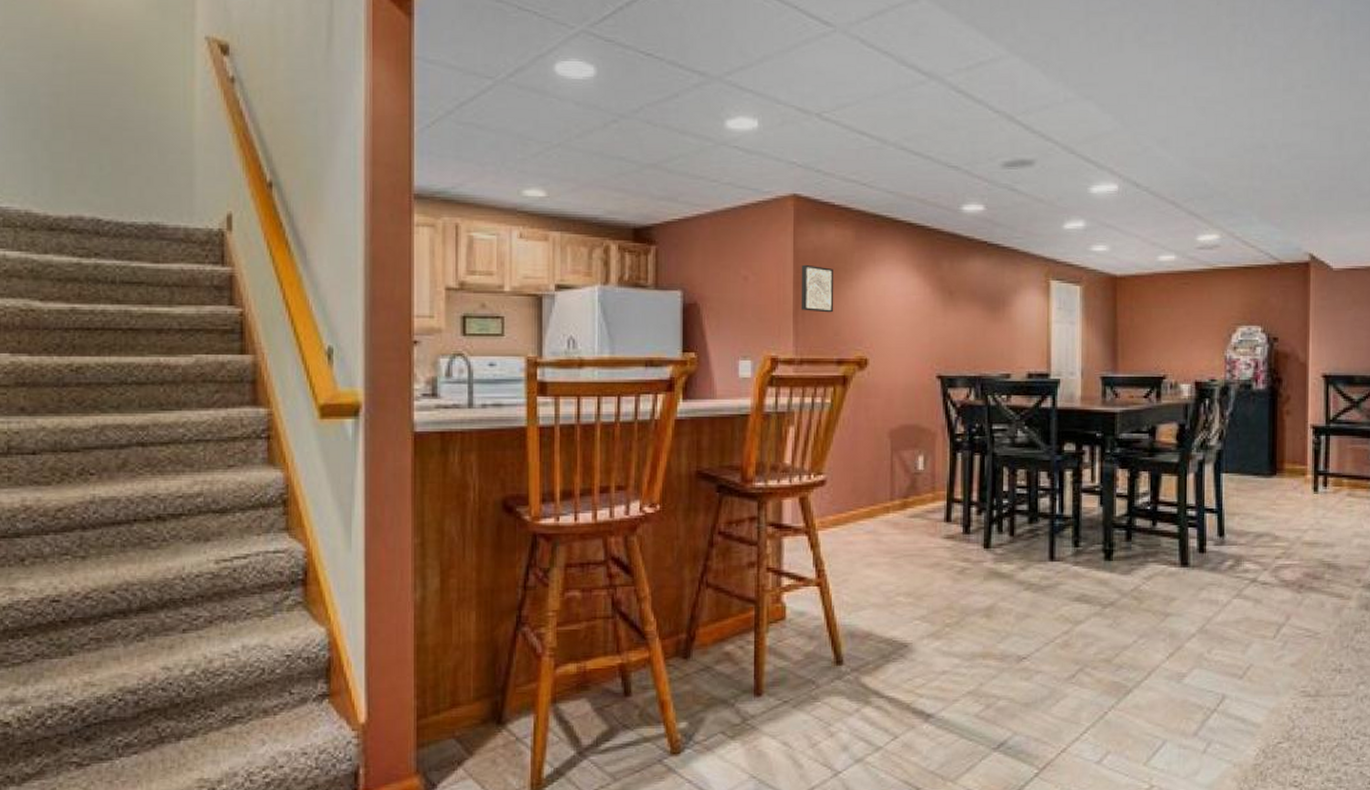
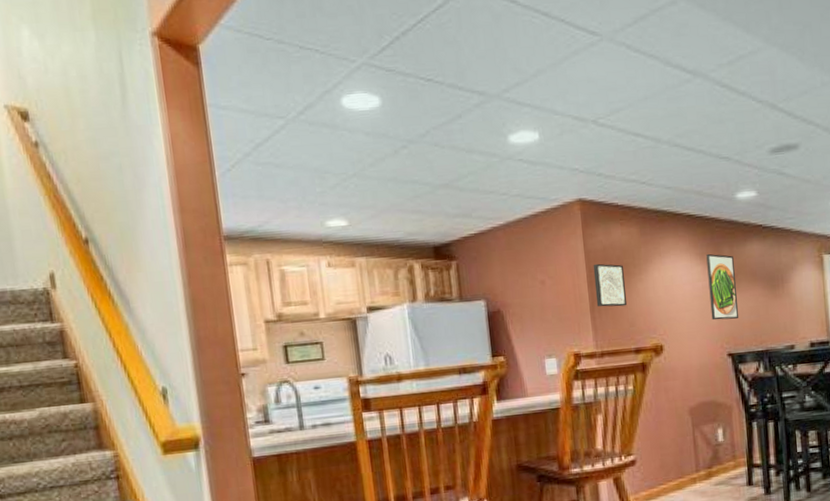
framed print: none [923,266,954,339] -> present [706,253,739,321]

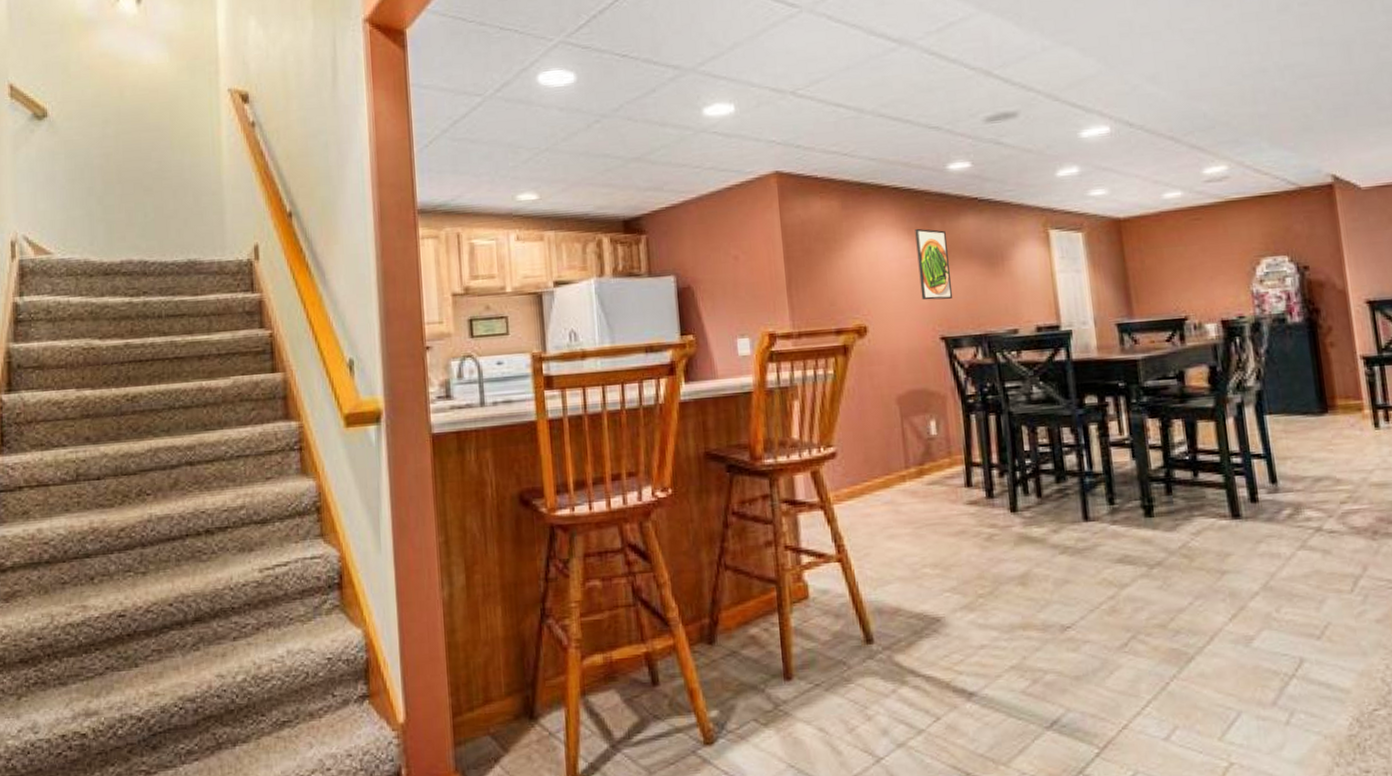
wall art: present [593,263,627,307] -> none [790,238,826,285]

